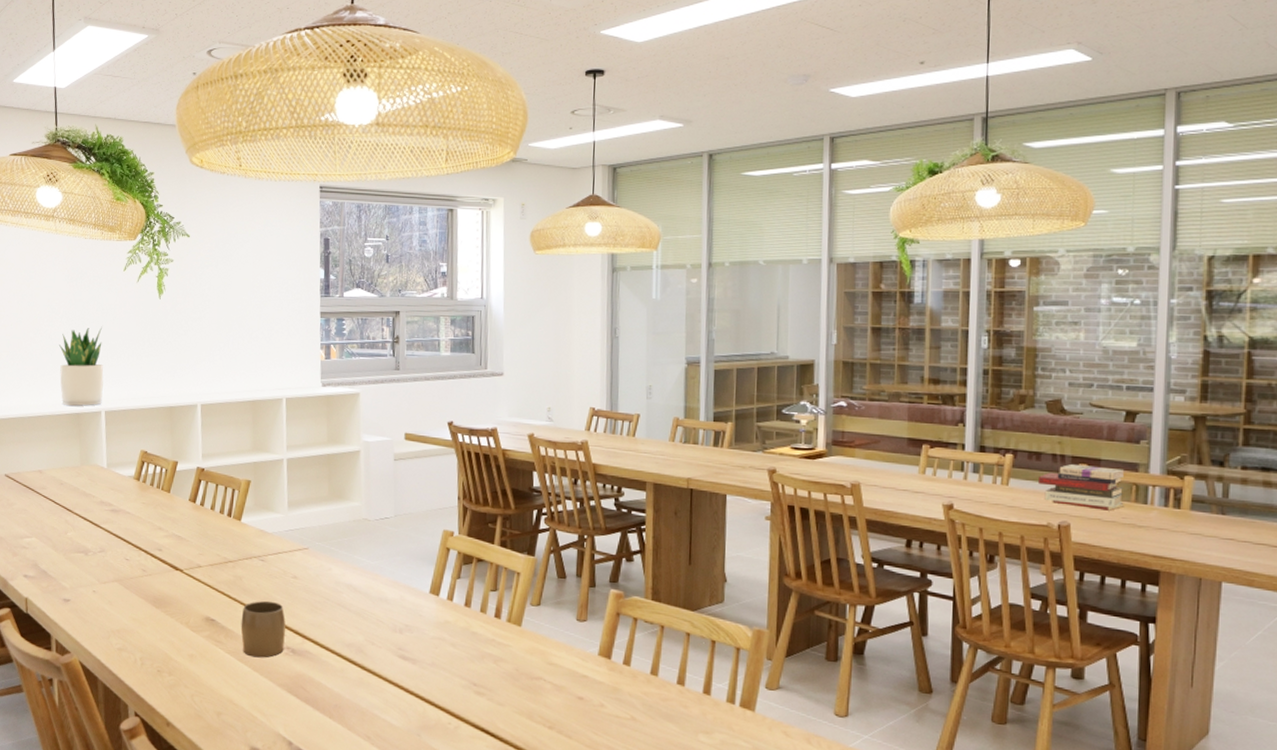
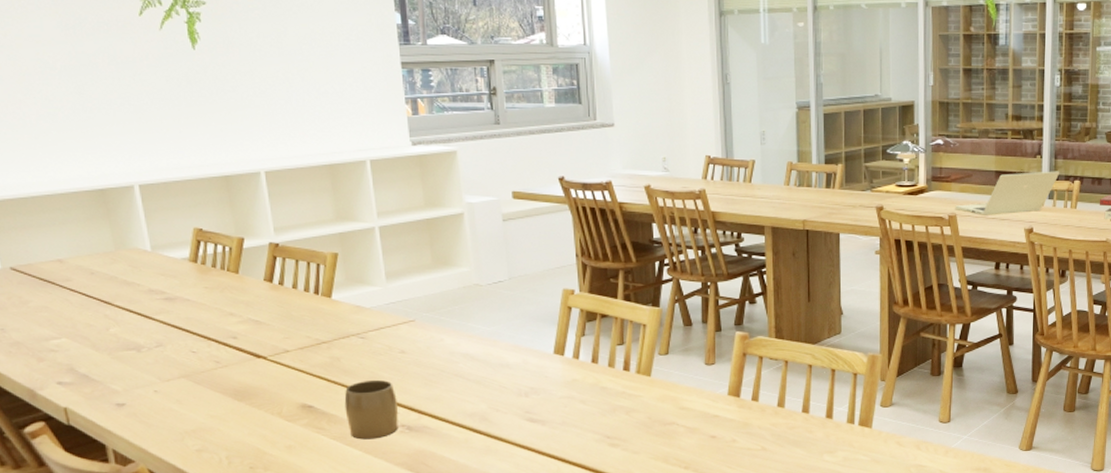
planter: present [59,326,104,407] -> none [62,83,133,182]
laptop: none [859,441,988,487] -> present [955,171,1060,215]

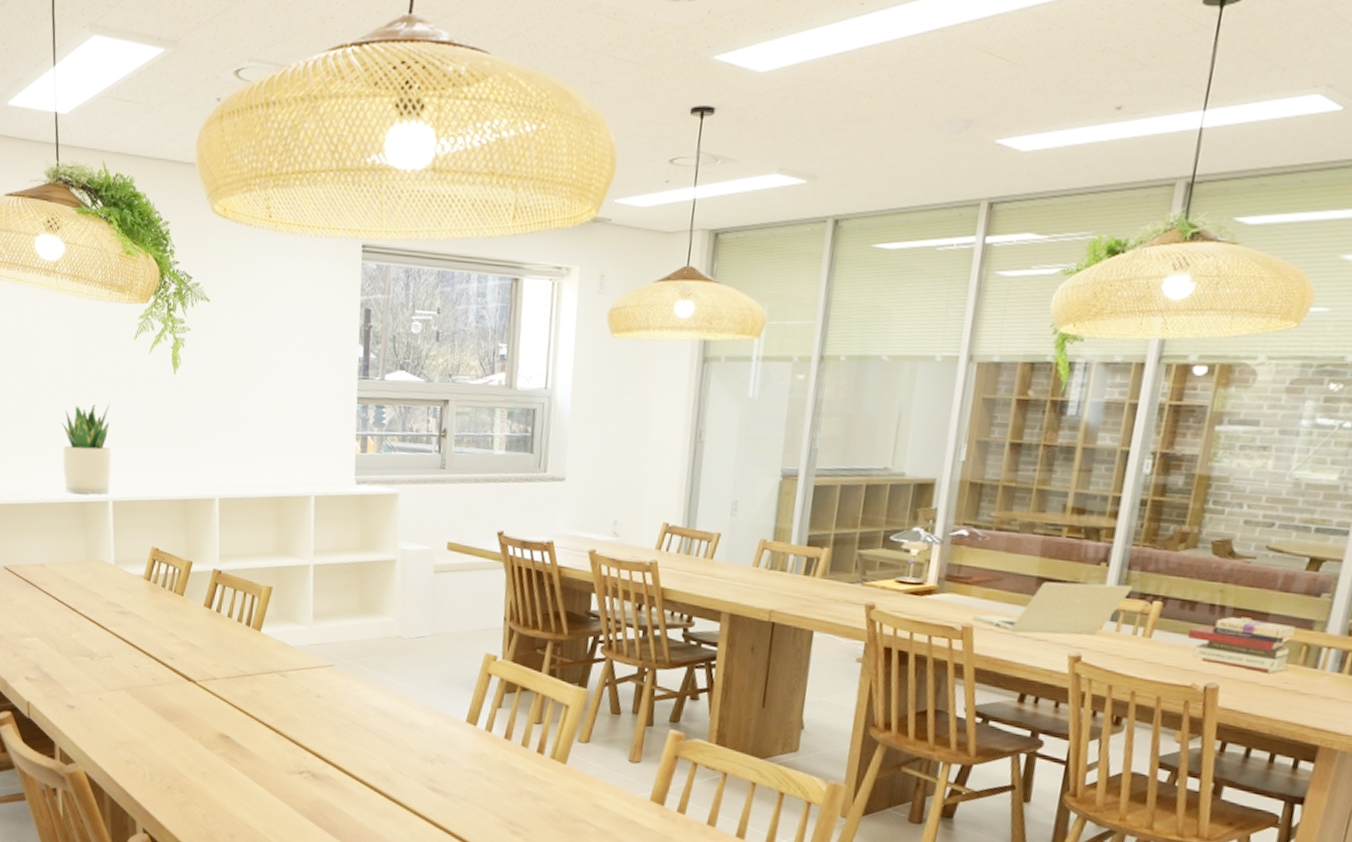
planter: none [62,83,133,182] -> present [62,403,111,495]
mug: present [344,379,398,440] -> none [257,719,307,781]

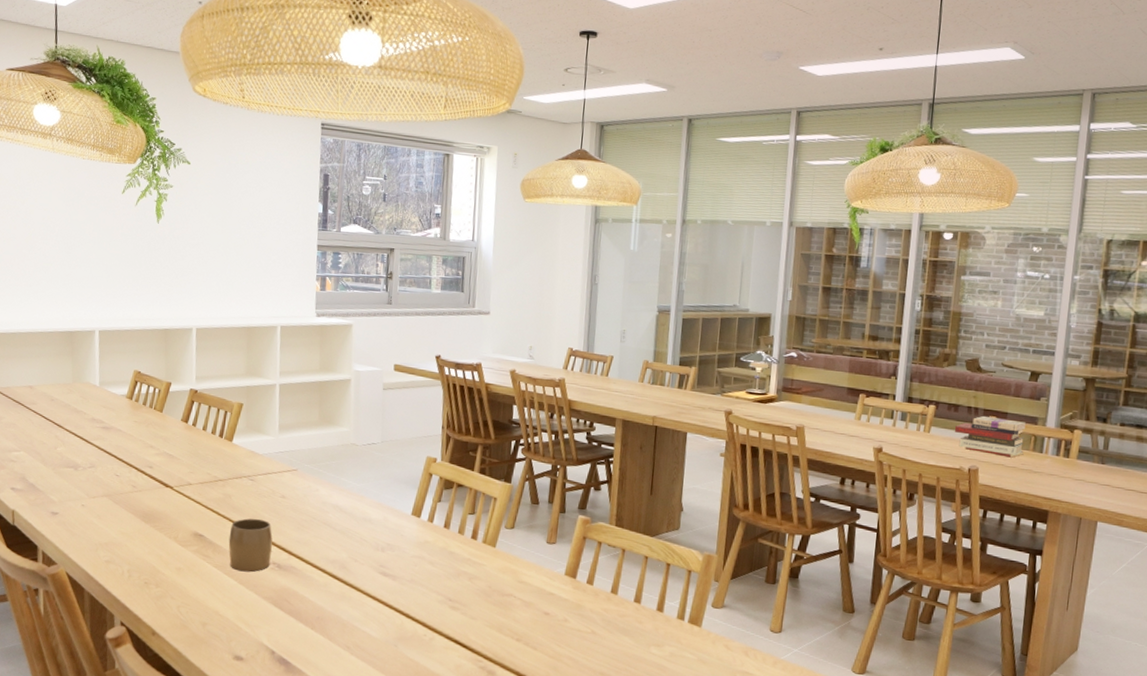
planter: present [62,403,111,495] -> none [53,247,99,325]
mug: none [257,719,307,781] -> present [228,518,273,572]
laptop: present [972,582,1133,636] -> none [803,391,915,432]

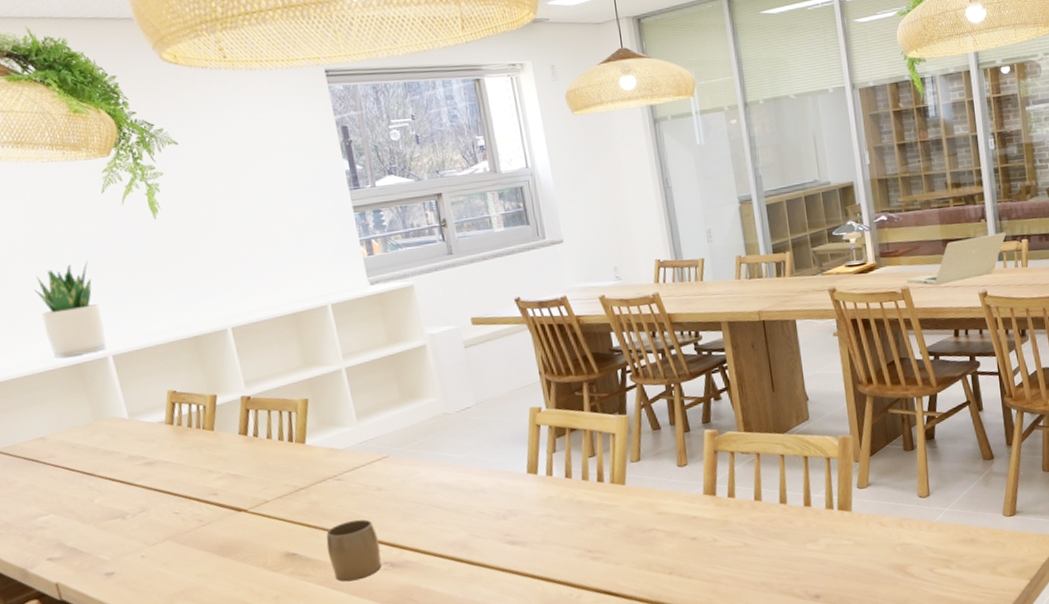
planter: none [53,247,99,325] -> present [35,260,107,359]
laptop: none [803,391,915,432] -> present [906,232,1007,285]

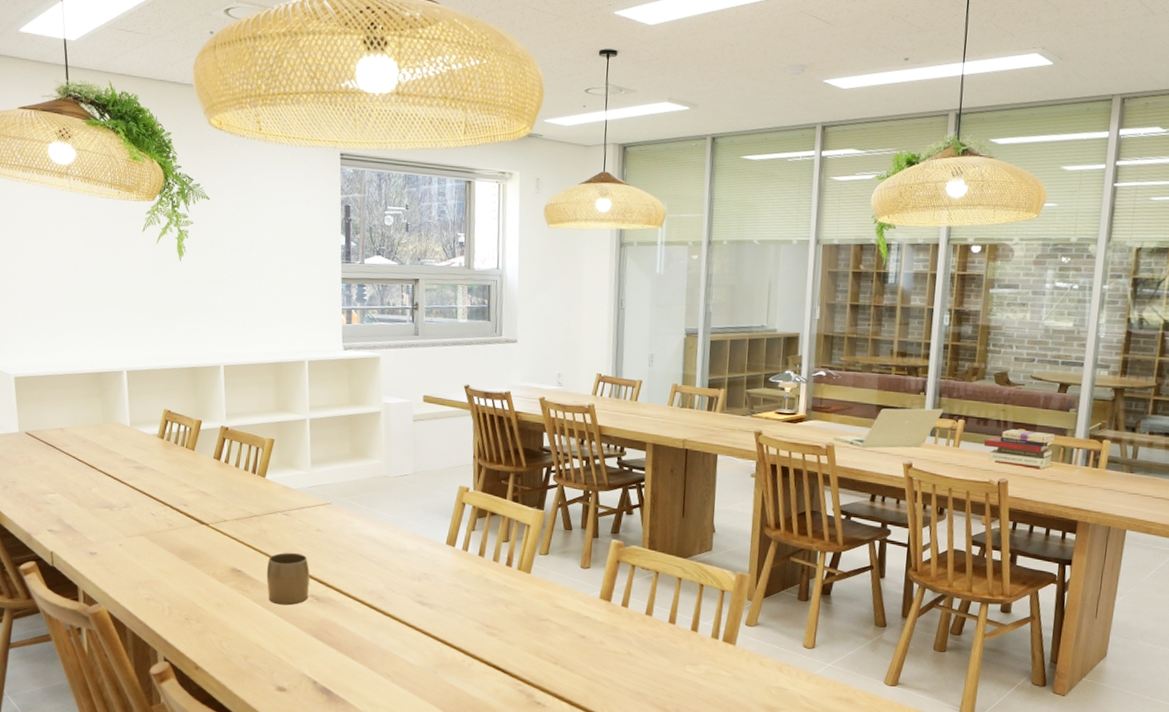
planter: present [35,260,107,359] -> none [78,286,124,366]

